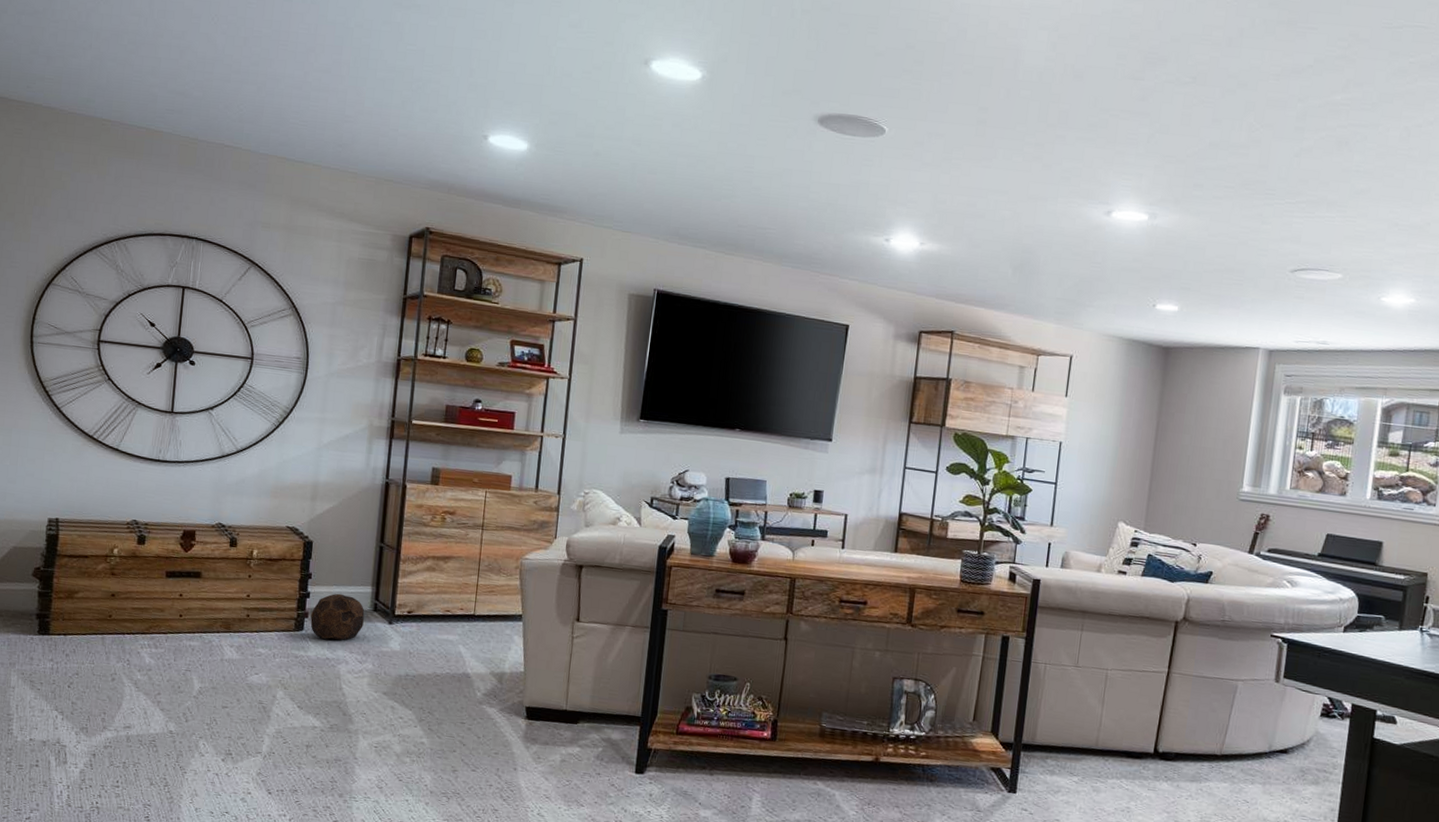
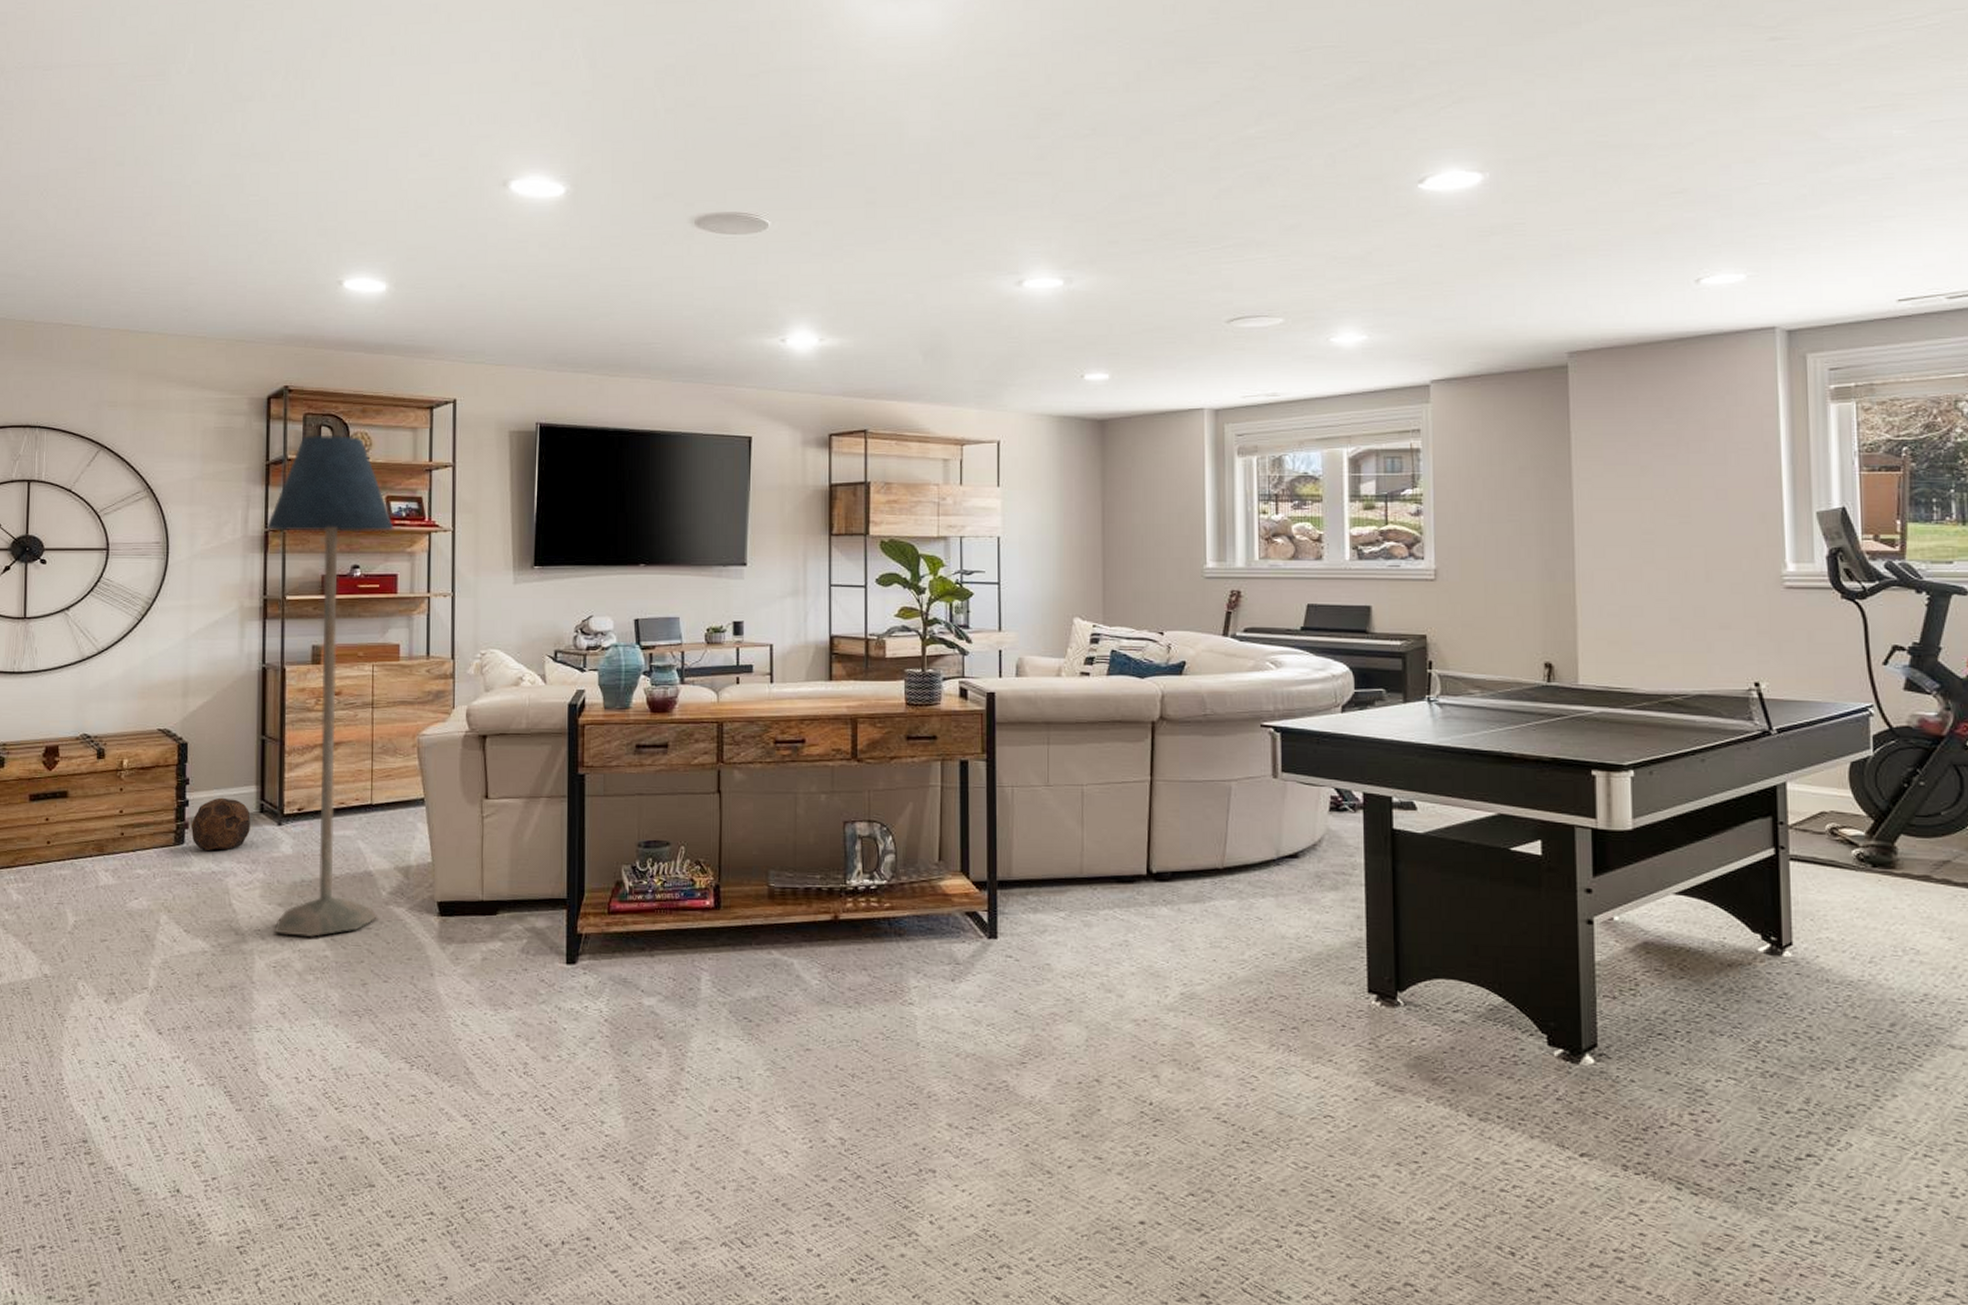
floor lamp: none [378,276,516,726] -> present [267,434,394,938]

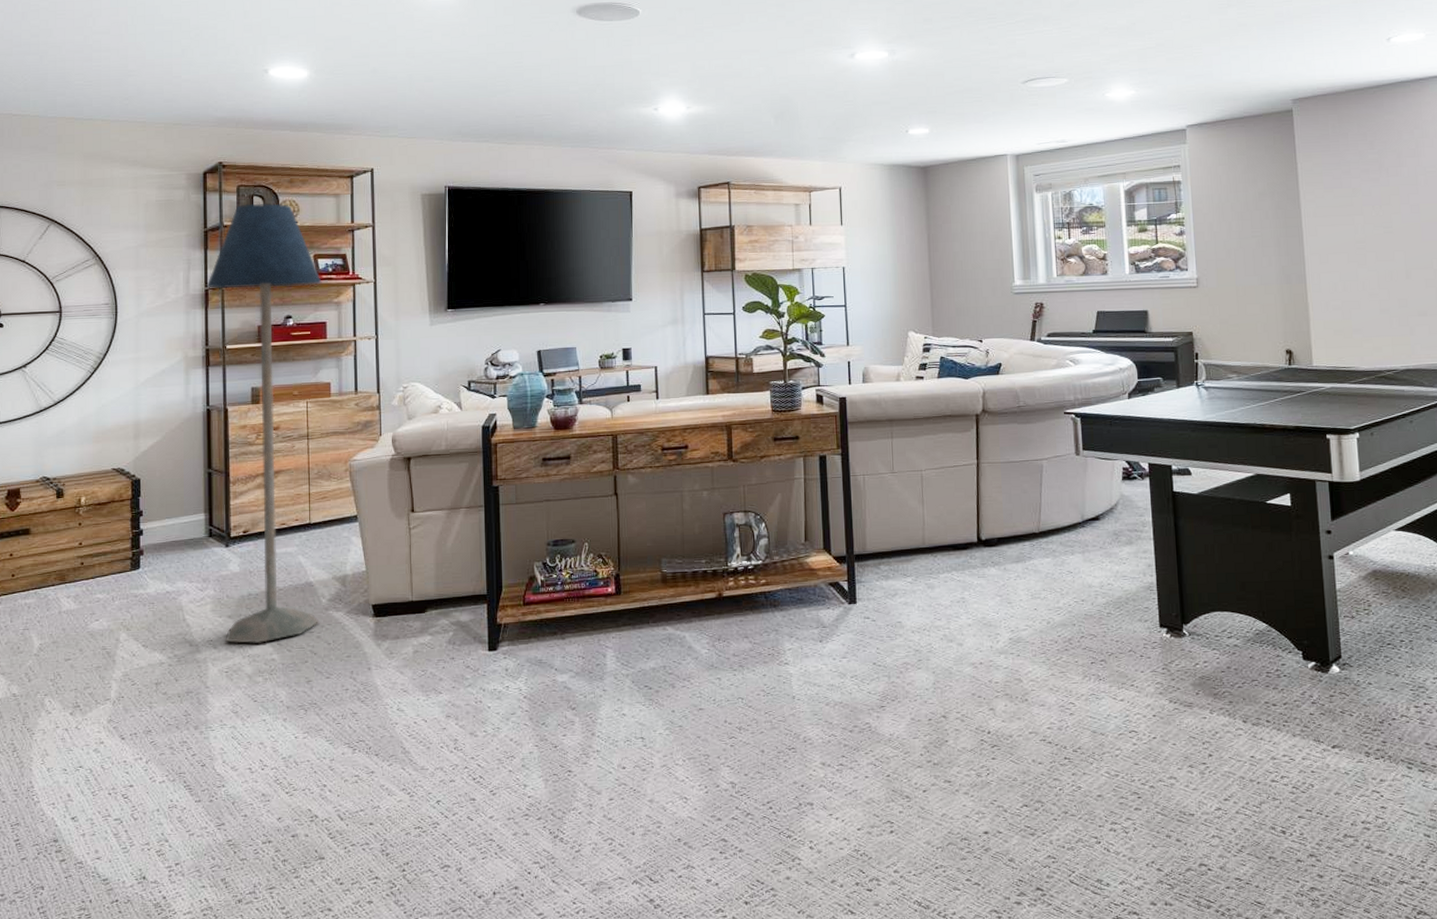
soccer ball: present [191,797,250,850] -> none [146,525,200,573]

